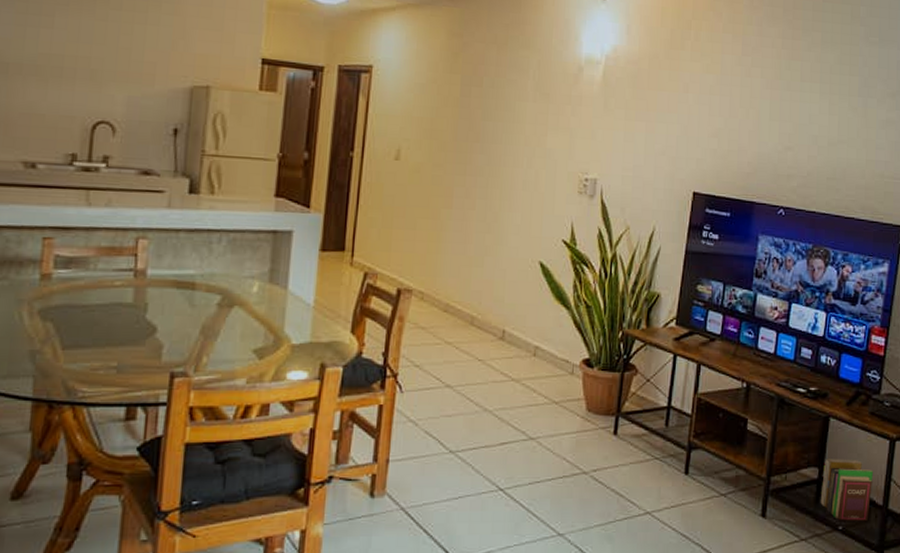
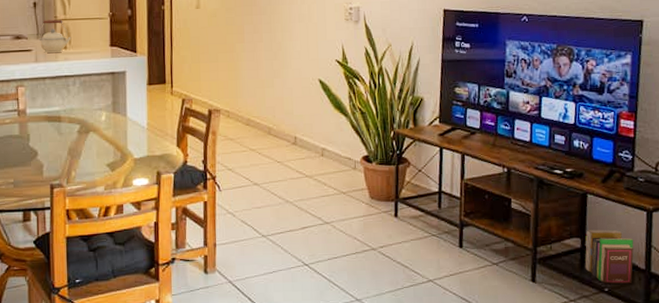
kettle: none [175,153,223,199] -> present [38,19,72,54]

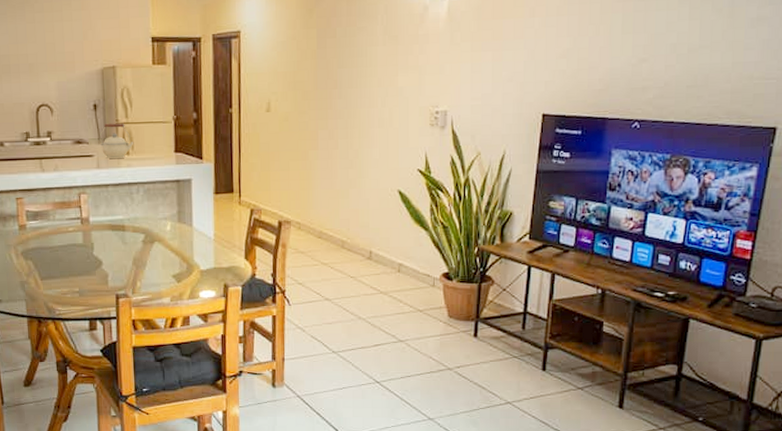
books: present [585,229,634,285] -> none [679,357,736,414]

